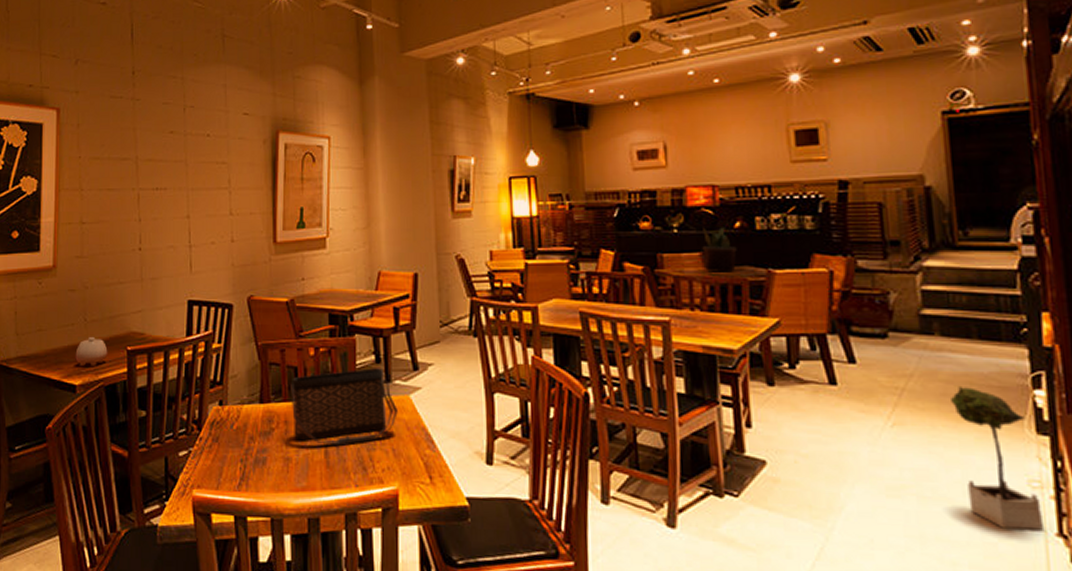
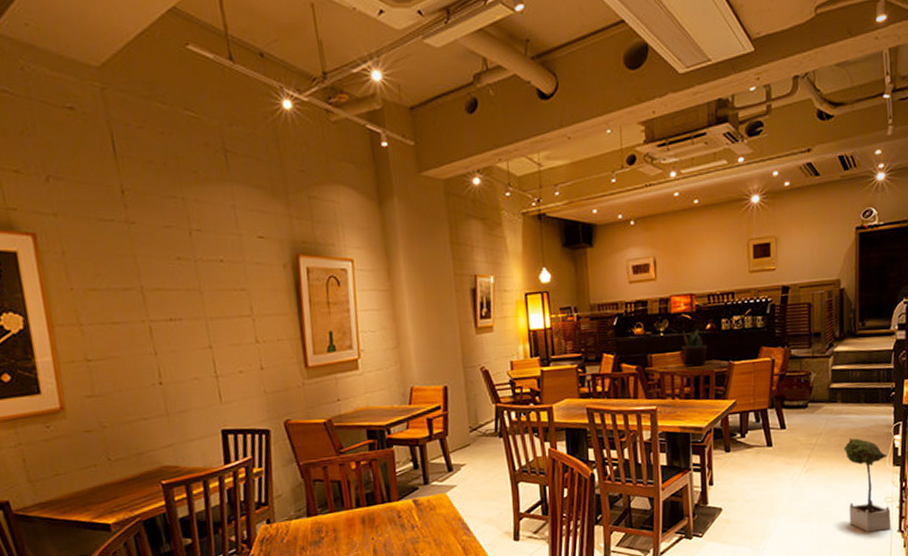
sugar bowl: present [75,336,108,366] -> none [103,474,141,505]
handbag: present [290,368,398,446] -> none [335,473,437,544]

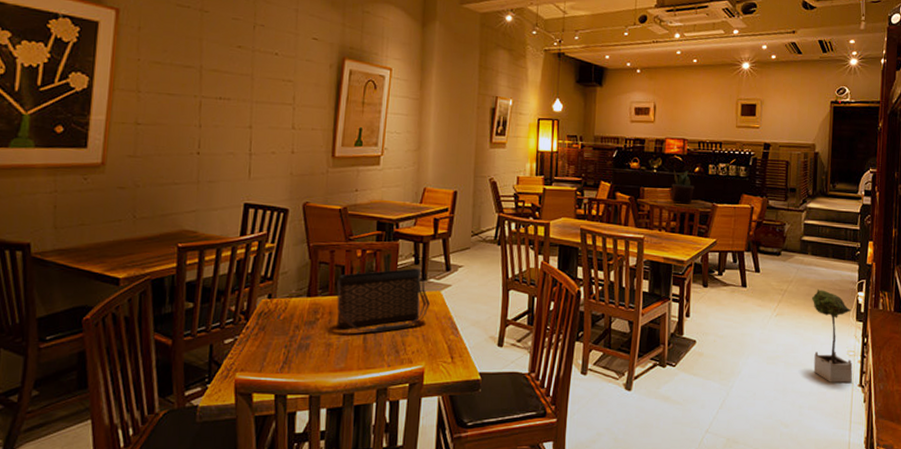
handbag: none [335,473,437,544] -> present [336,268,430,333]

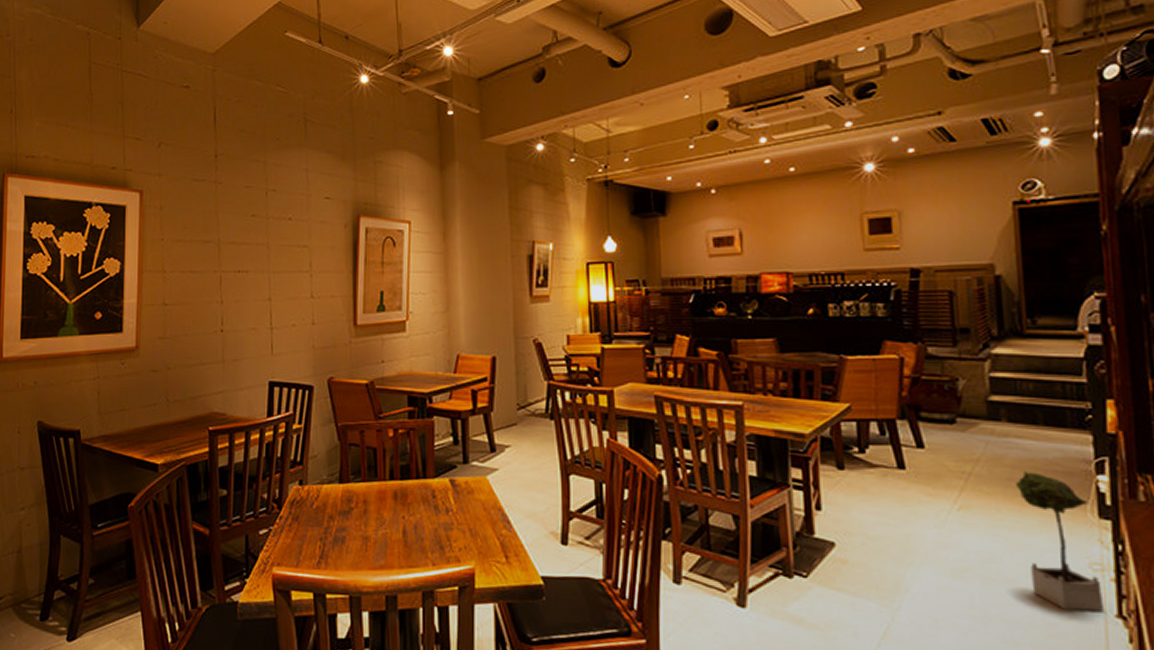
handbag: present [336,268,430,333] -> none [369,449,475,525]
planter: present [671,168,695,204] -> none [776,312,810,358]

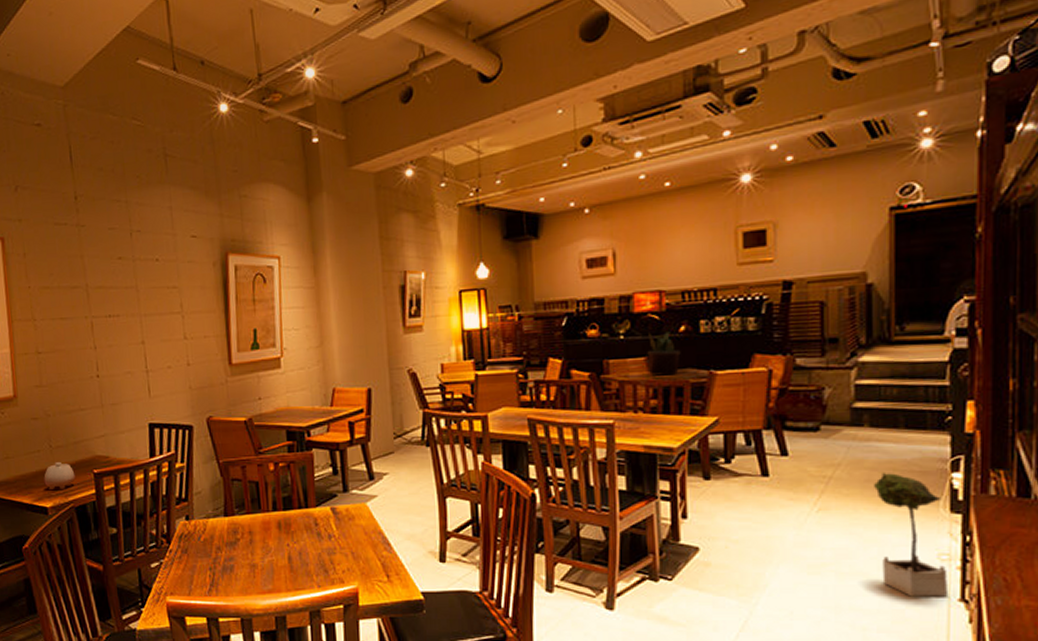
sugar bowl: none [157,416,190,446] -> present [44,461,76,489]
planter: none [776,312,810,358] -> present [647,331,681,376]

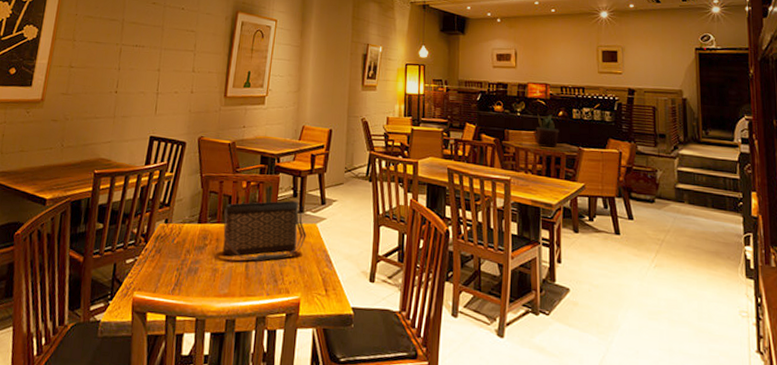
sugar bowl: present [44,461,76,489] -> none [49,159,78,184]
handbag: none [252,479,356,551] -> present [222,200,306,261]
potted tree: present [873,472,949,597] -> none [692,240,749,348]

